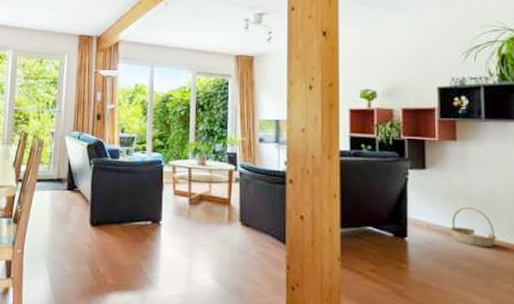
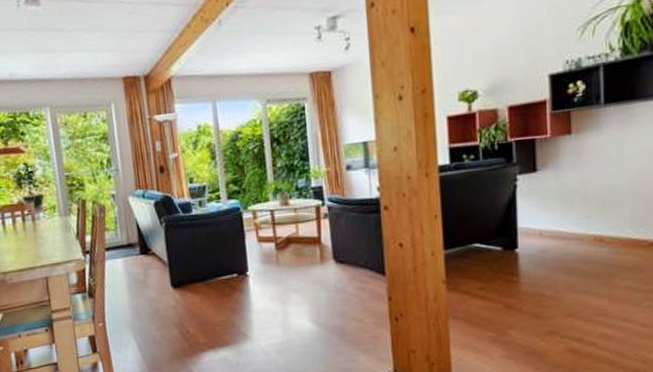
basket: present [449,207,497,248] -> none [564,206,617,247]

